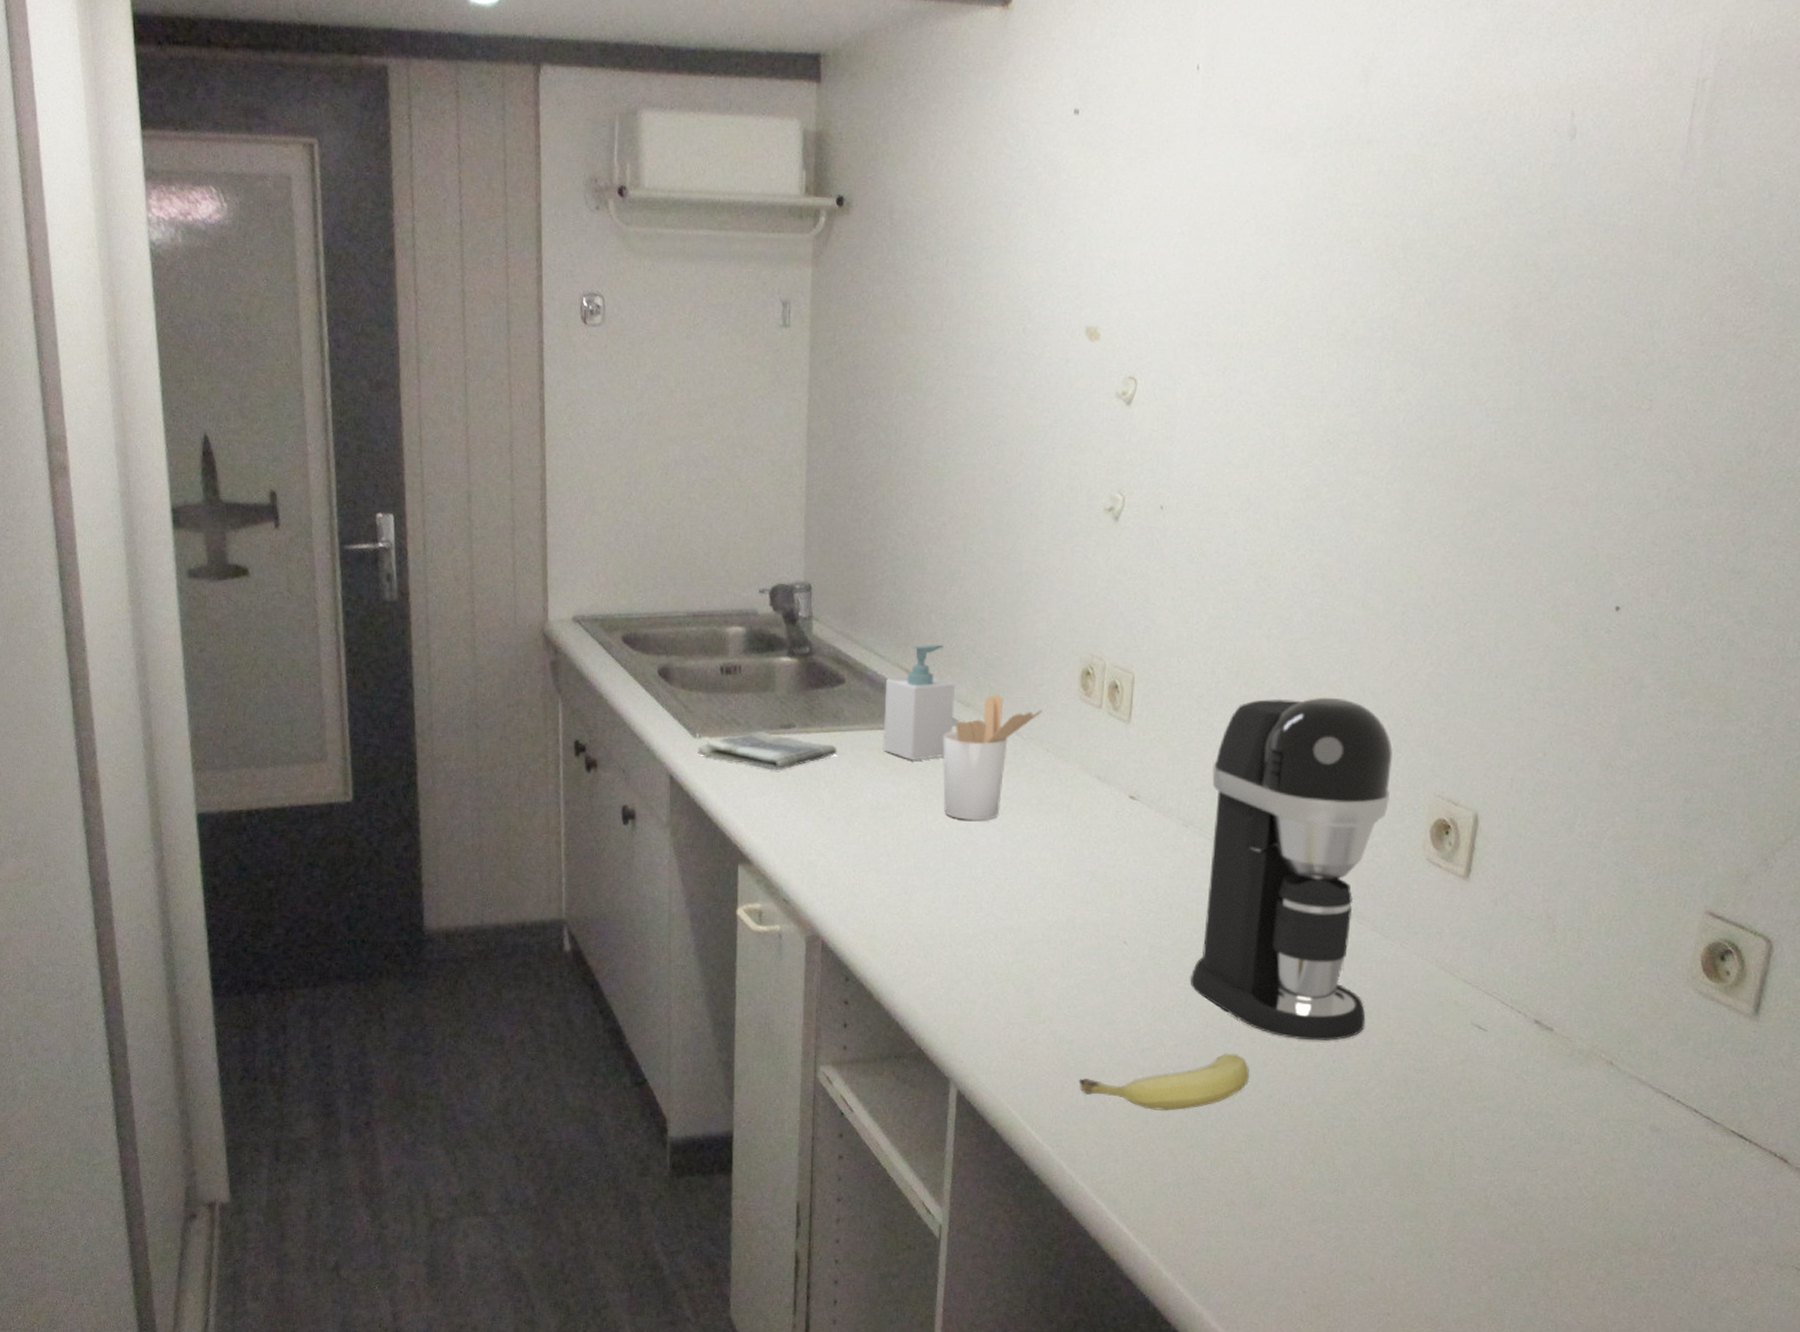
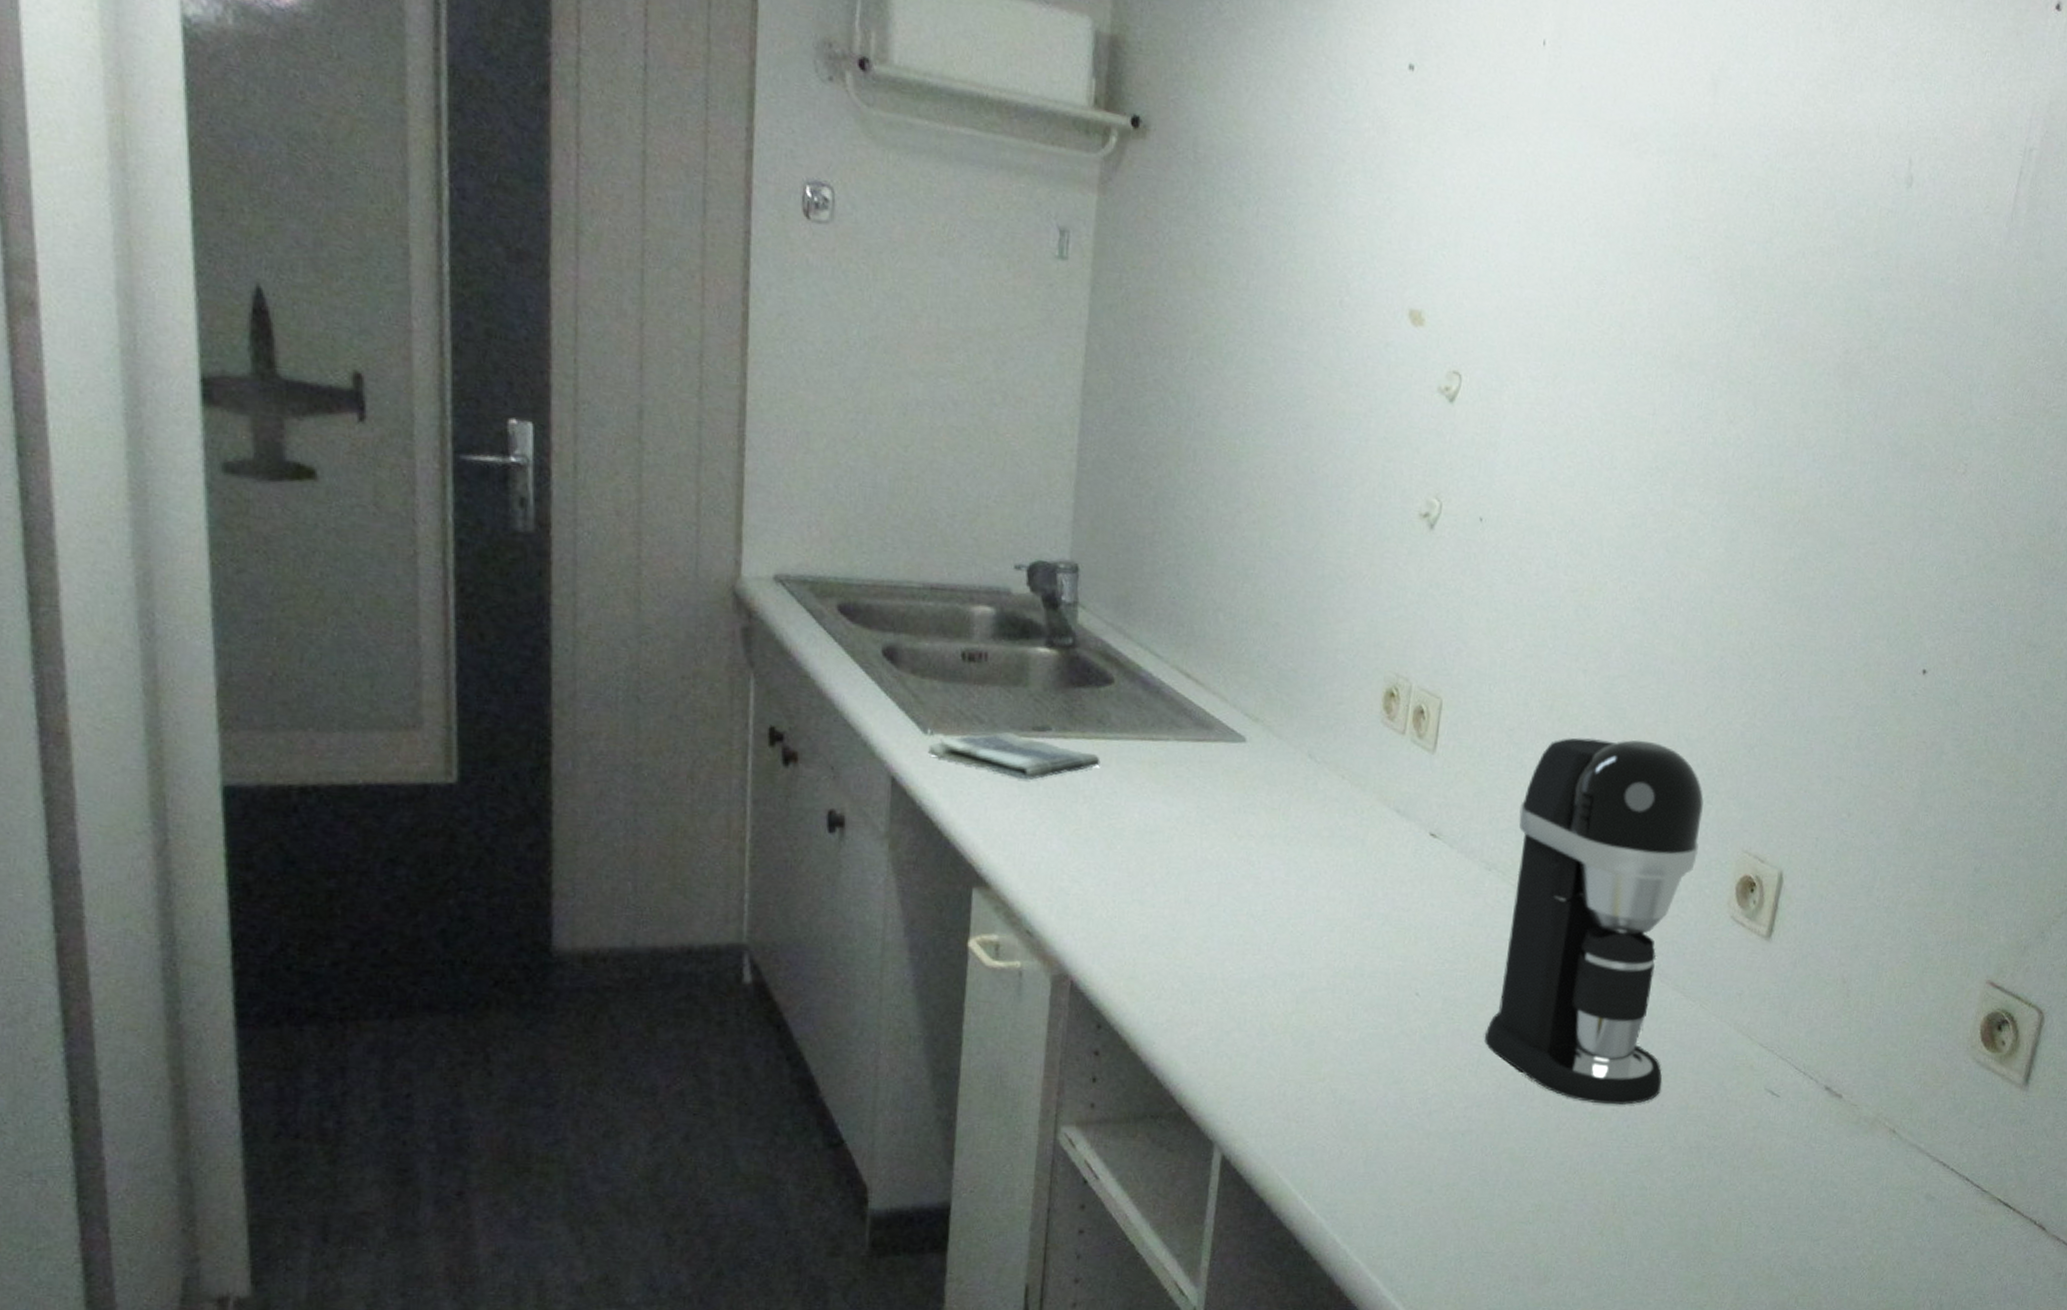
soap bottle: present [883,644,956,761] -> none [1154,647,1244,779]
utensil holder: present [943,694,1043,821] -> none [1222,710,1340,852]
fruit: present [1078,1053,1249,1112] -> none [1358,1116,1542,1180]

